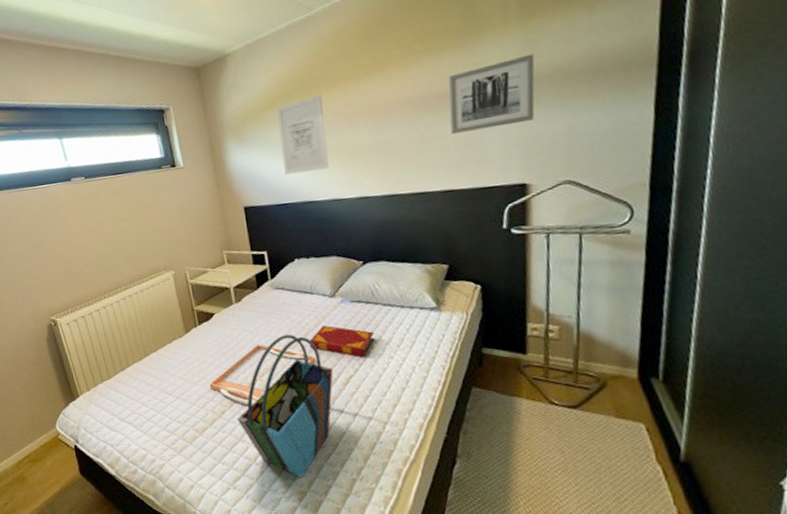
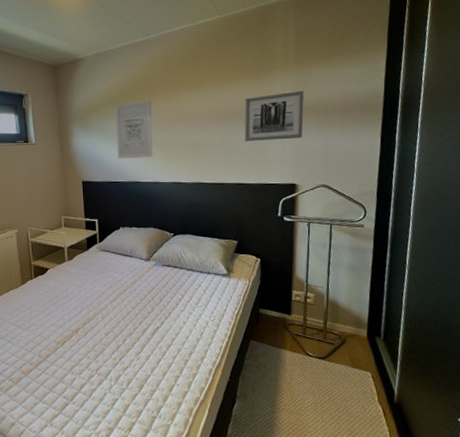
serving tray: present [209,343,316,405] -> none [38,296,131,350]
tote bag: present [236,334,334,478] -> none [59,290,144,416]
hardback book: present [309,325,375,357] -> none [126,284,179,312]

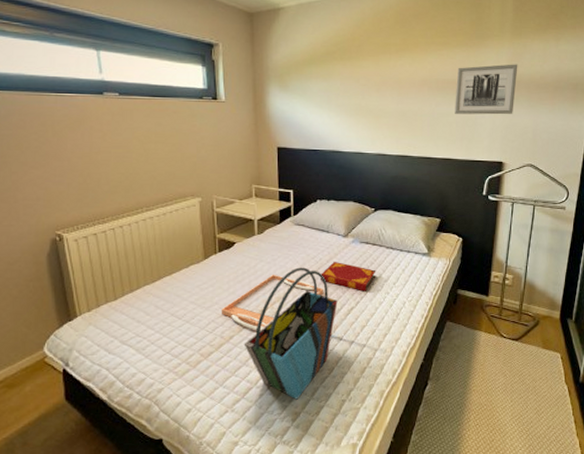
serving tray: none [38,296,131,350] -> present [221,274,324,331]
tote bag: none [59,290,144,416] -> present [244,267,338,400]
wall art: present [116,100,153,159] -> none [318,61,359,125]
hardback book: none [126,284,179,312] -> present [321,262,376,292]

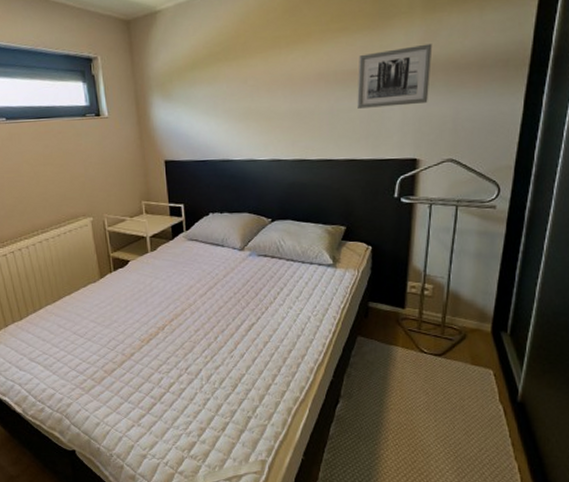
serving tray: present [221,274,324,331] -> none [120,291,223,348]
tote bag: present [244,267,338,400] -> none [145,283,238,416]
hardback book: present [321,262,376,292] -> none [218,277,277,307]

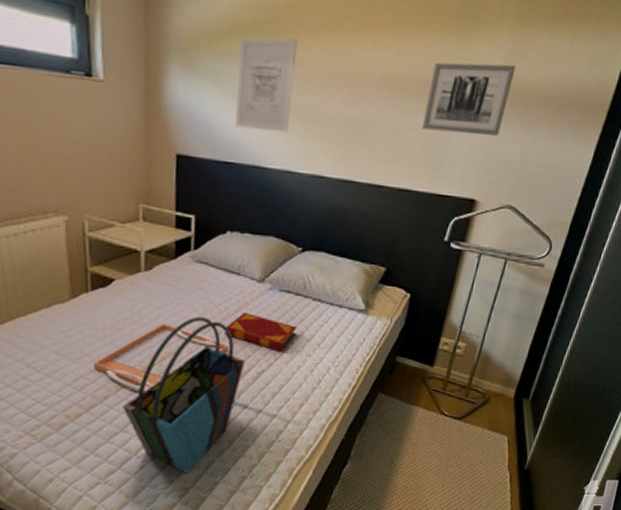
serving tray: none [120,291,223,348] -> present [93,323,229,392]
tote bag: none [145,283,238,416] -> present [122,316,245,474]
wall art: none [202,60,247,133] -> present [235,37,298,133]
hardback book: none [218,277,277,307] -> present [225,313,298,352]

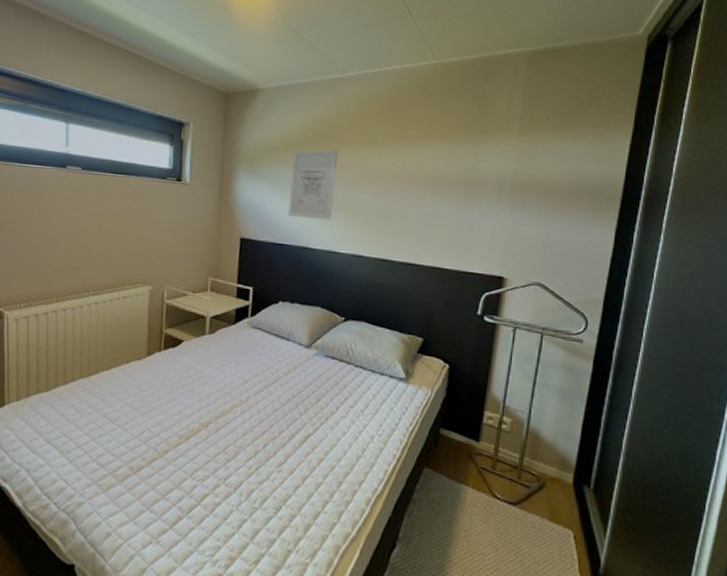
serving tray: present [93,323,229,392] -> none [158,382,278,448]
tote bag: present [122,316,245,474] -> none [179,377,293,541]
hardback book: present [225,313,298,352] -> none [275,376,342,417]
wall art: present [422,62,516,136] -> none [447,163,526,221]

